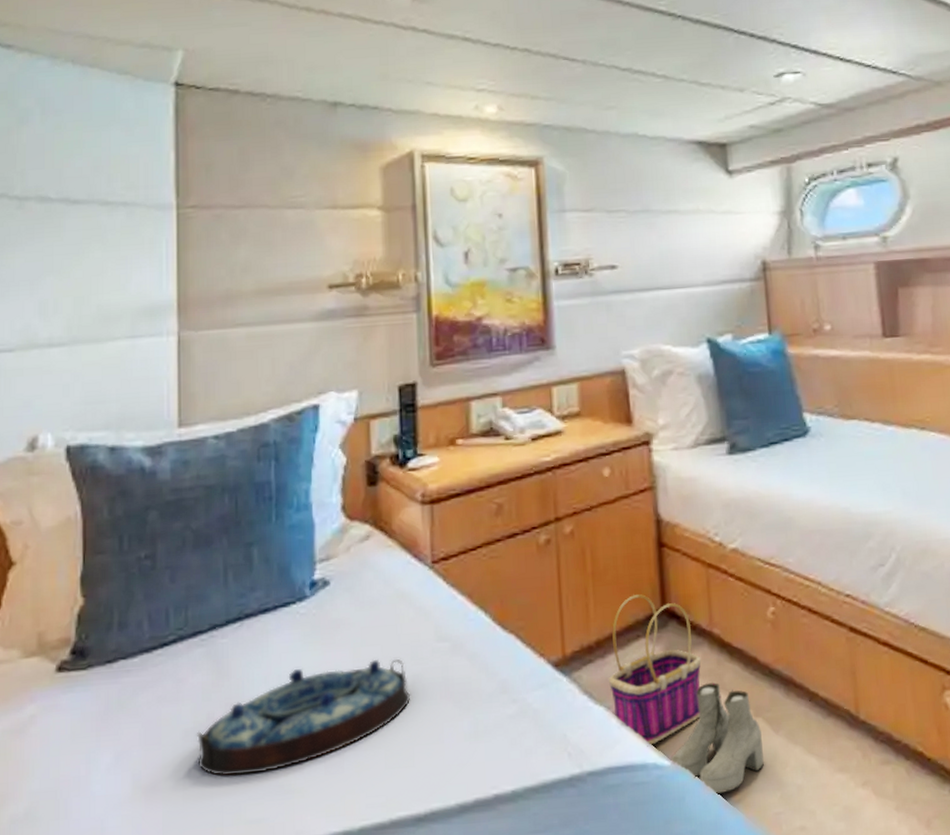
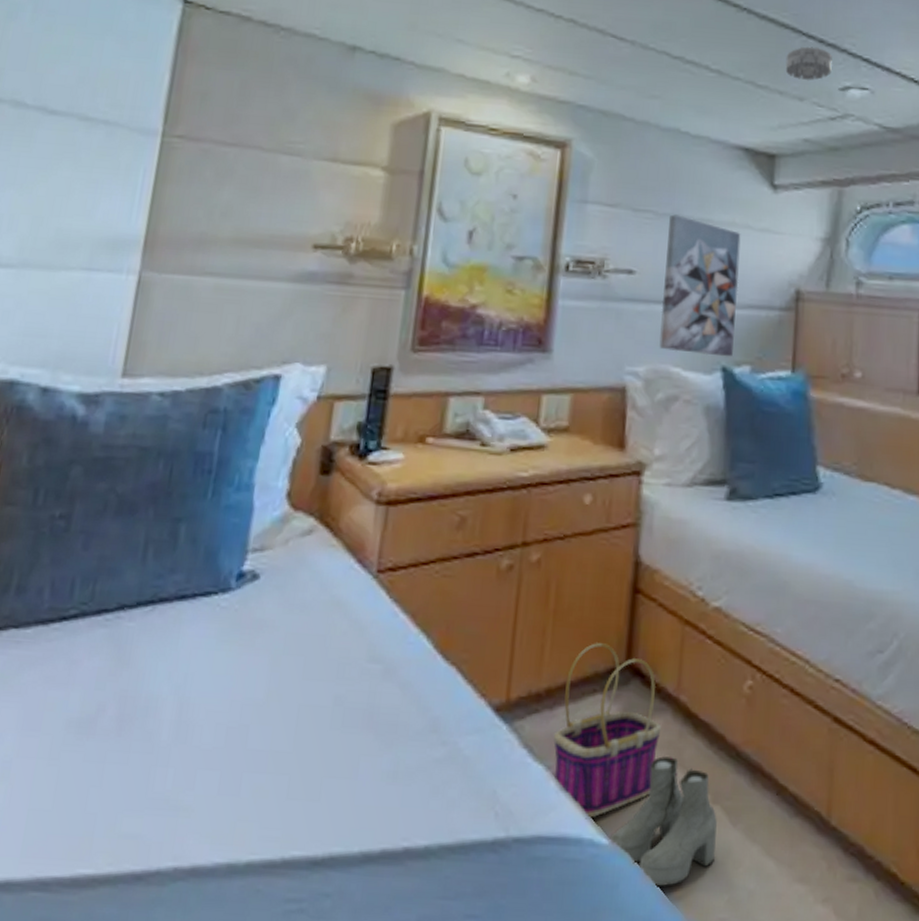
serving tray: present [197,659,411,777] -> none [76,669,330,782]
wall art: none [640,210,715,332] -> present [659,214,741,357]
smoke detector: none [722,41,765,73] -> present [785,46,832,81]

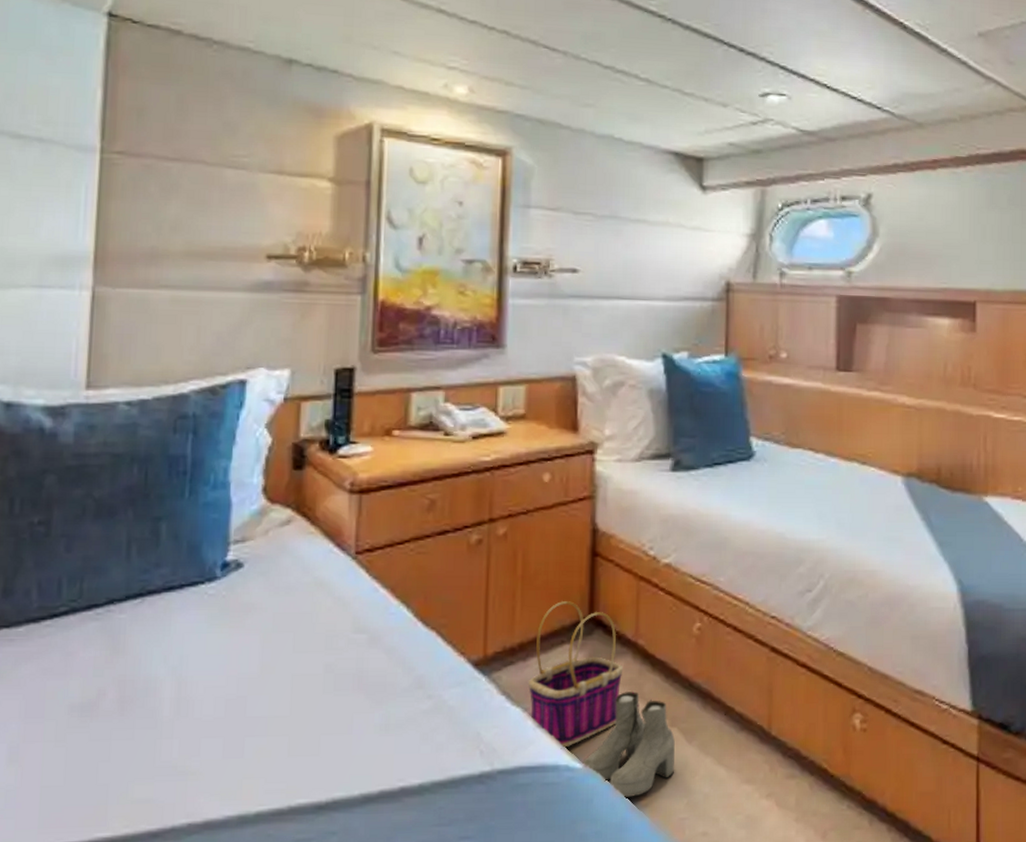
wall art: present [659,214,741,357] -> none [604,216,675,345]
smoke detector: present [785,46,832,81] -> none [709,55,752,88]

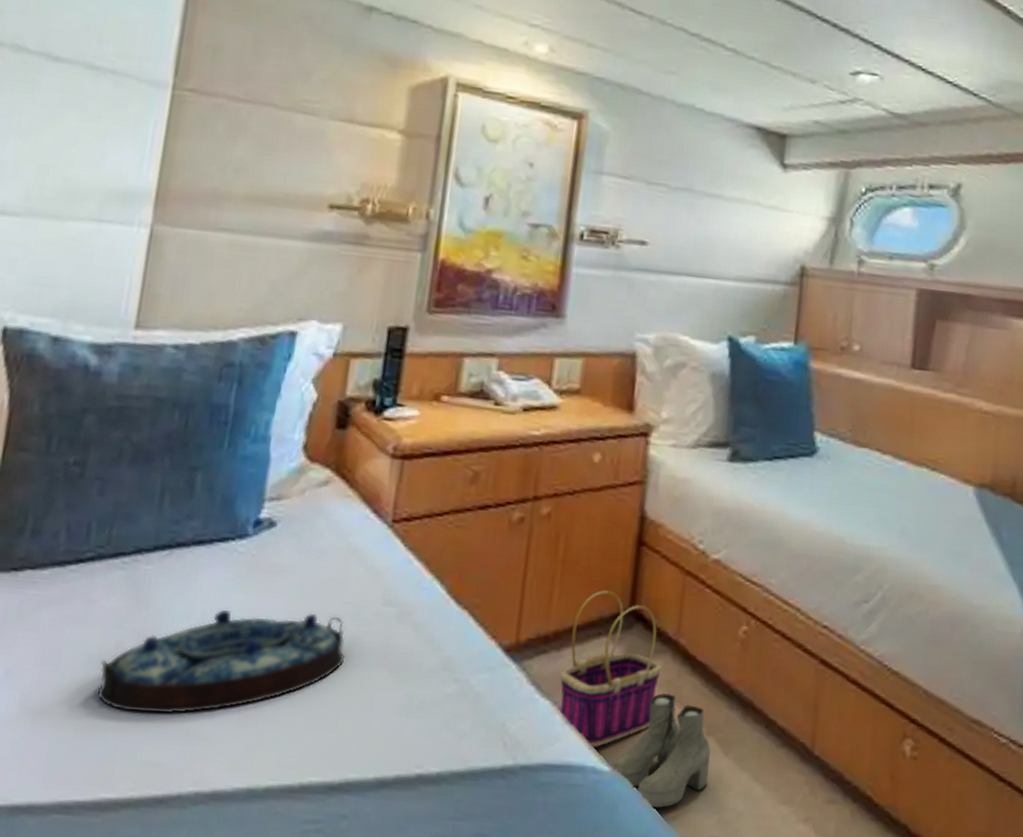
serving tray: none [83,646,322,754] -> present [96,610,346,714]

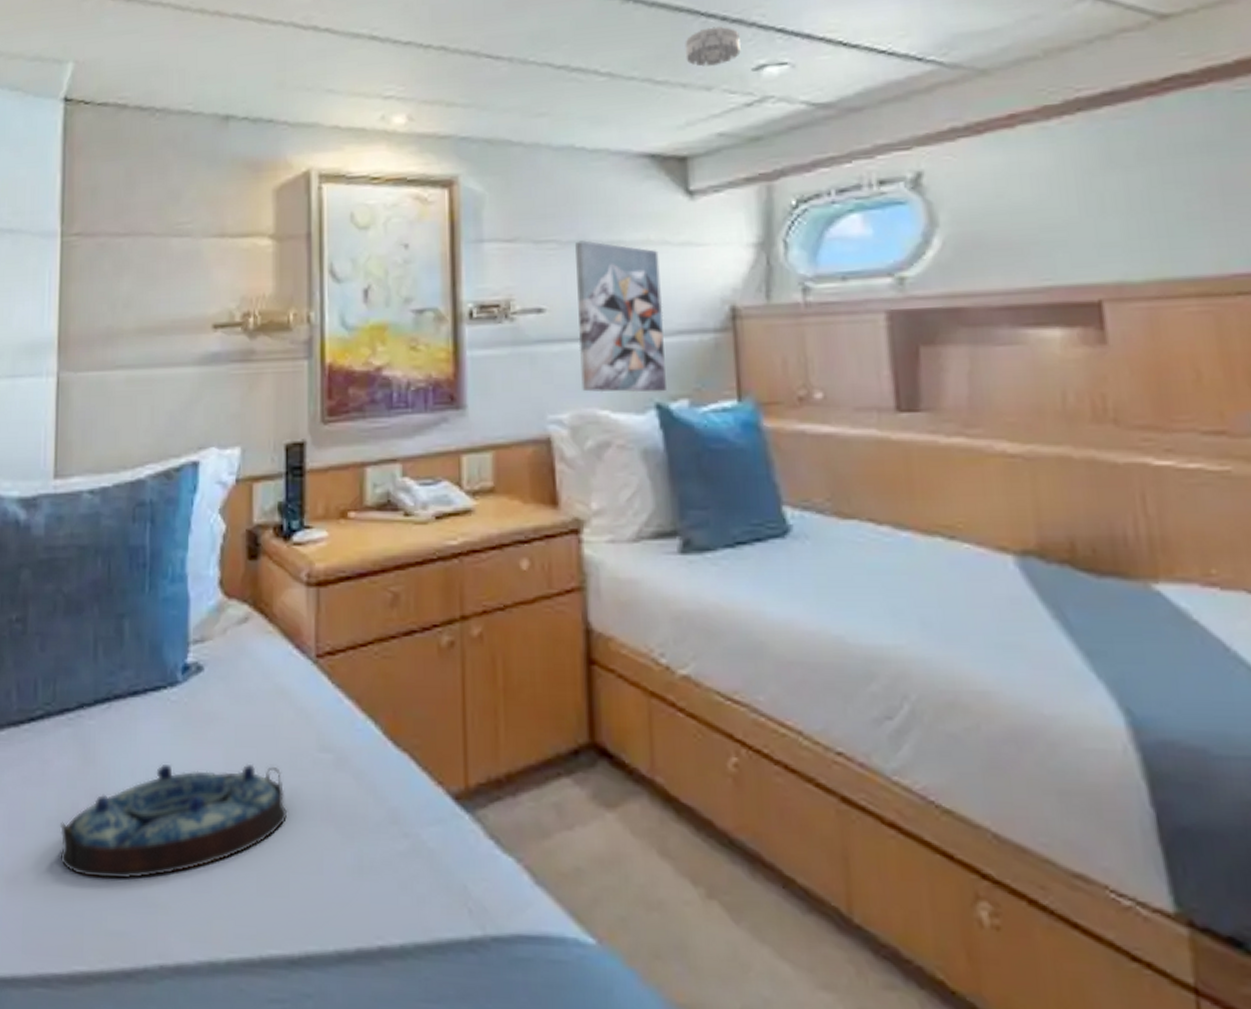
basket: present [560,590,662,749] -> none [521,721,639,917]
boots: present [610,693,711,808] -> none [595,845,719,992]
wall art: none [669,189,751,328] -> present [574,240,666,393]
smoke detector: none [799,30,845,64] -> present [685,26,741,67]

